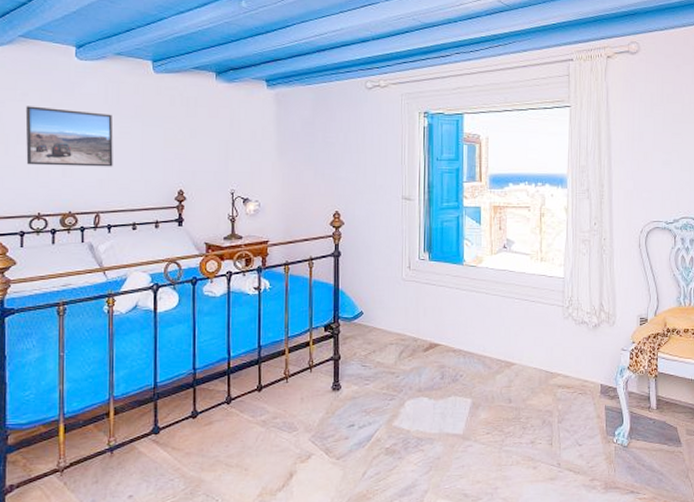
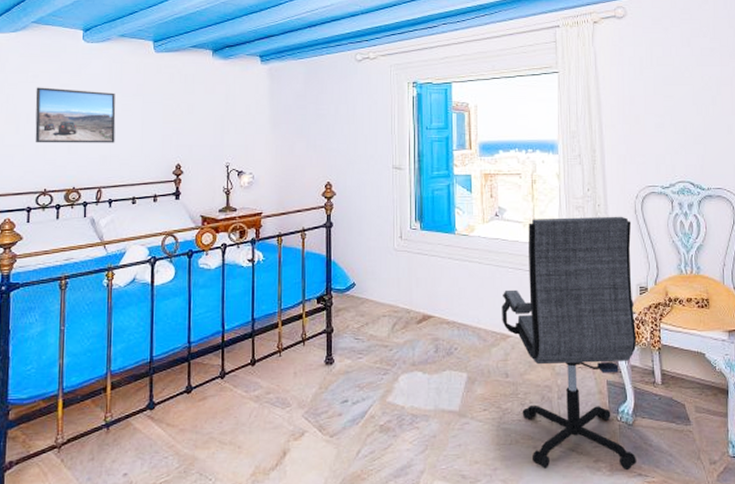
office chair: none [507,250,635,489] -> present [502,216,637,471]

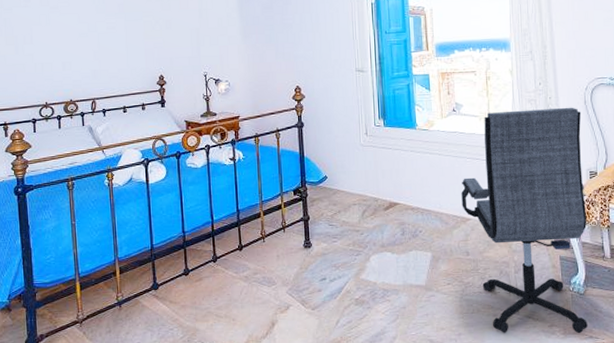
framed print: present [35,87,116,143] -> none [29,10,103,62]

